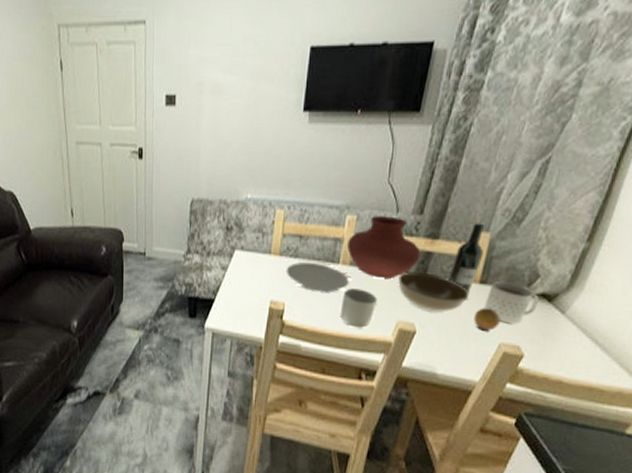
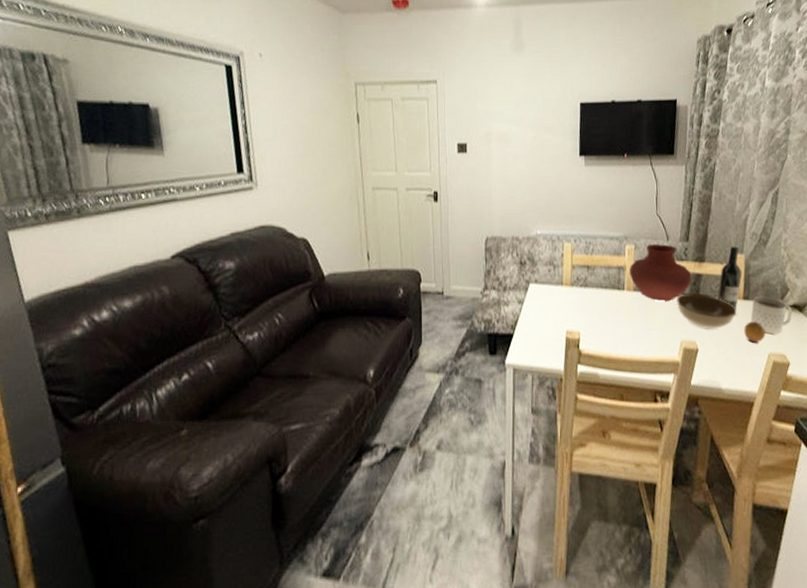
plate: present [286,261,349,293] -> none [578,290,635,318]
mug: present [340,288,377,328] -> none [630,312,661,350]

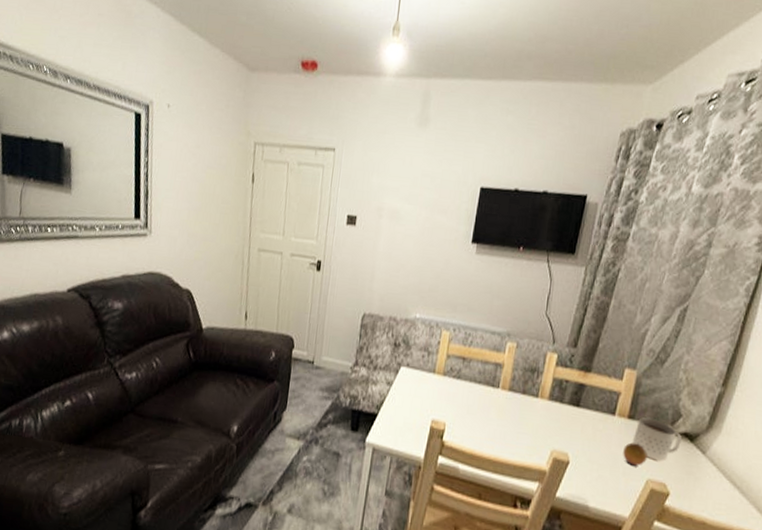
vase: present [629,244,692,302] -> none [507,345,575,408]
bowl: present [677,292,737,329] -> none [553,401,619,444]
wine bottle: present [717,246,742,310] -> none [599,360,632,428]

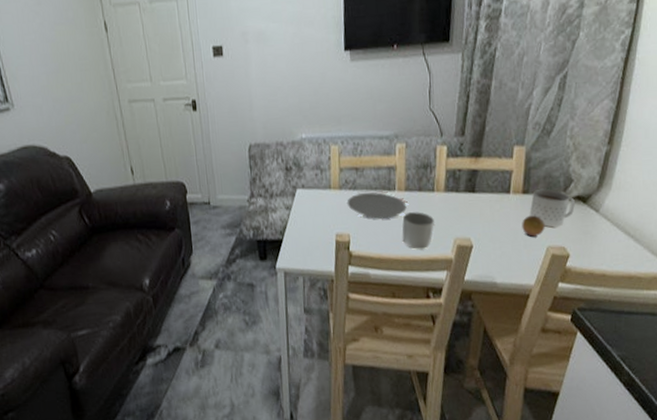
plate: none [448,383,508,416] -> present [346,192,407,219]
mug: none [498,413,534,455] -> present [402,212,434,250]

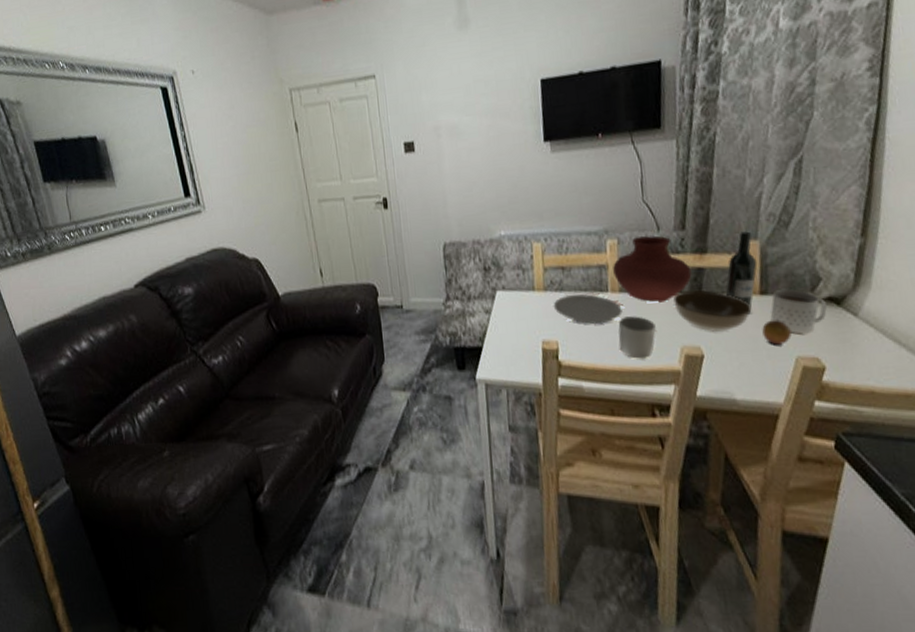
vase: none [400,140,468,201] -> present [613,235,692,303]
bowl: none [451,189,515,226] -> present [673,290,752,332]
wine bottle: none [494,138,522,204] -> present [725,231,757,307]

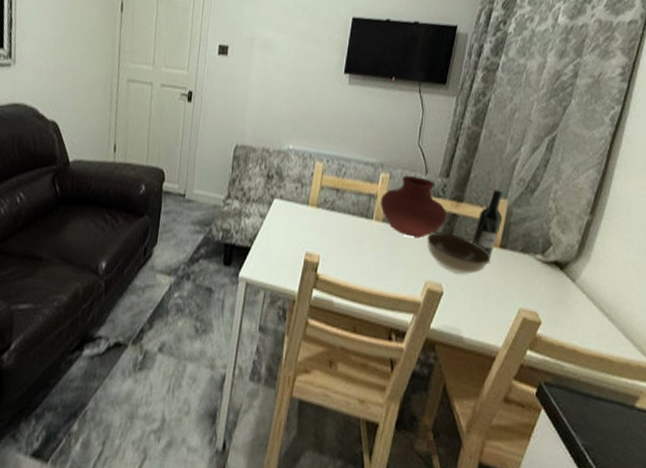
plate: present [553,294,623,324] -> none [322,214,382,248]
mug: present [618,316,656,359] -> none [372,244,407,286]
fruit: present [762,320,792,345] -> none [495,272,519,296]
mug: present [770,289,828,335] -> none [504,246,553,290]

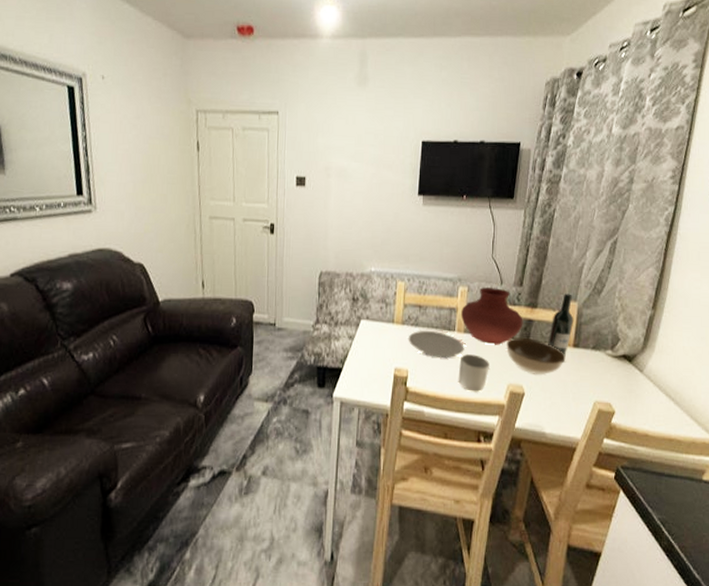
plate: none [322,214,382,248] -> present [408,330,464,359]
mug: none [372,244,407,286] -> present [458,354,489,392]

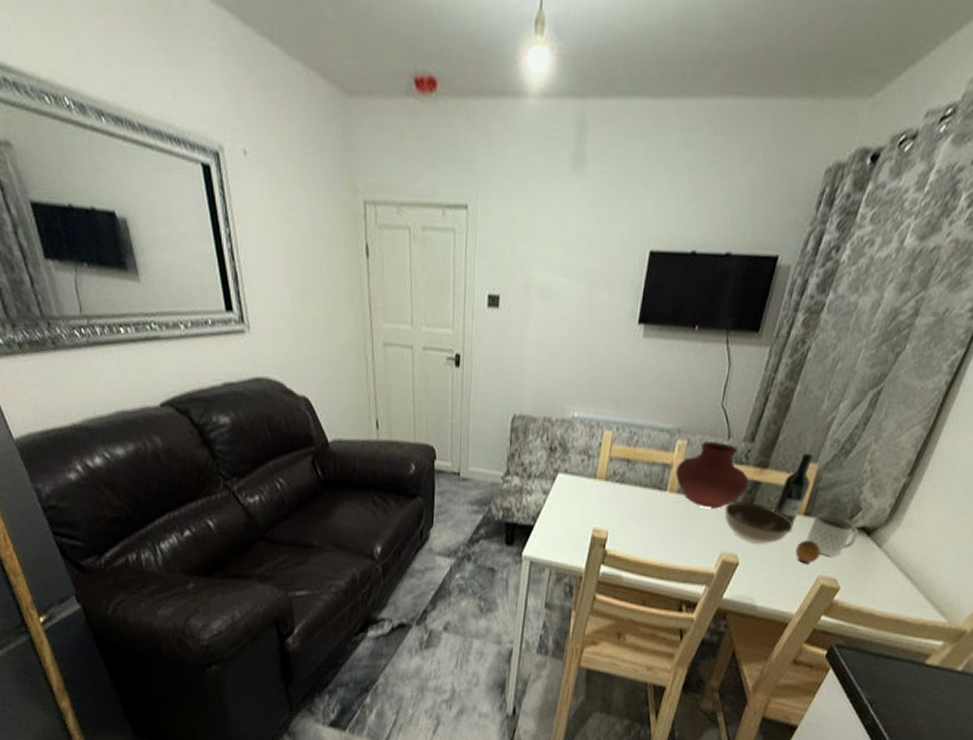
plate: present [408,330,464,359] -> none [610,487,676,521]
mug: present [458,354,489,392] -> none [664,517,703,559]
fruit: none [572,369,593,390] -> present [795,540,821,563]
mug: none [579,345,622,383] -> present [806,513,860,557]

